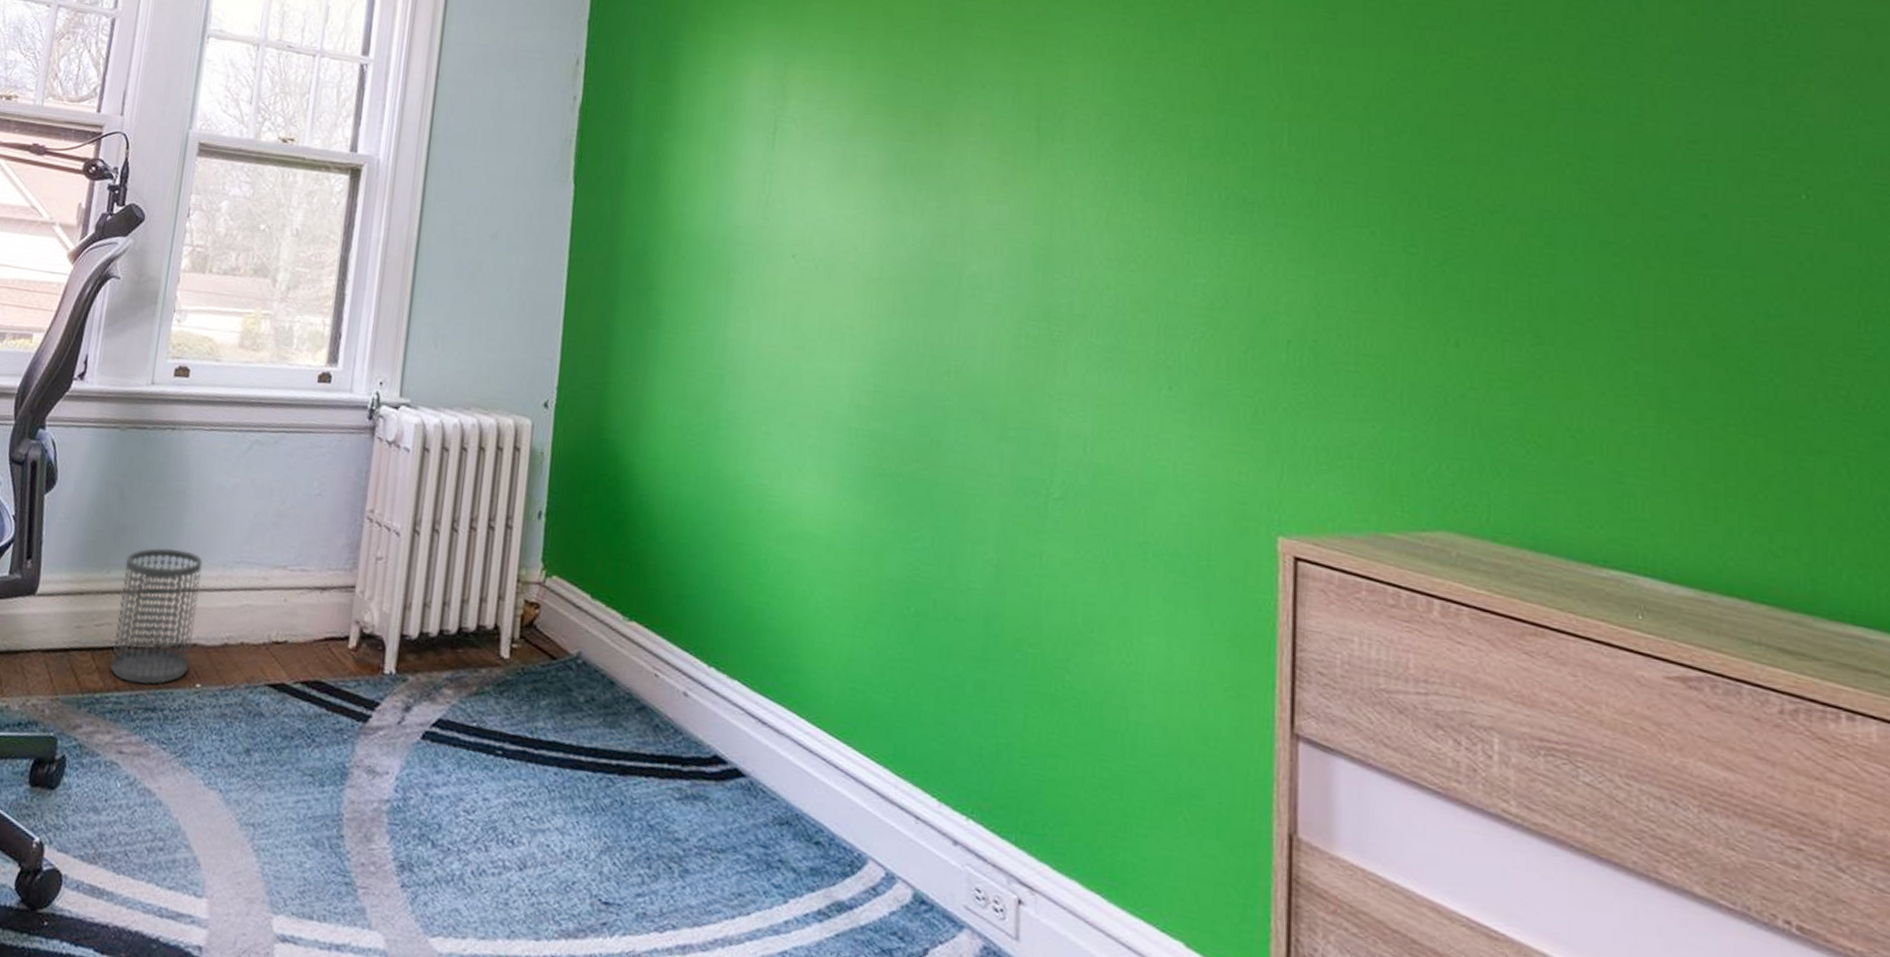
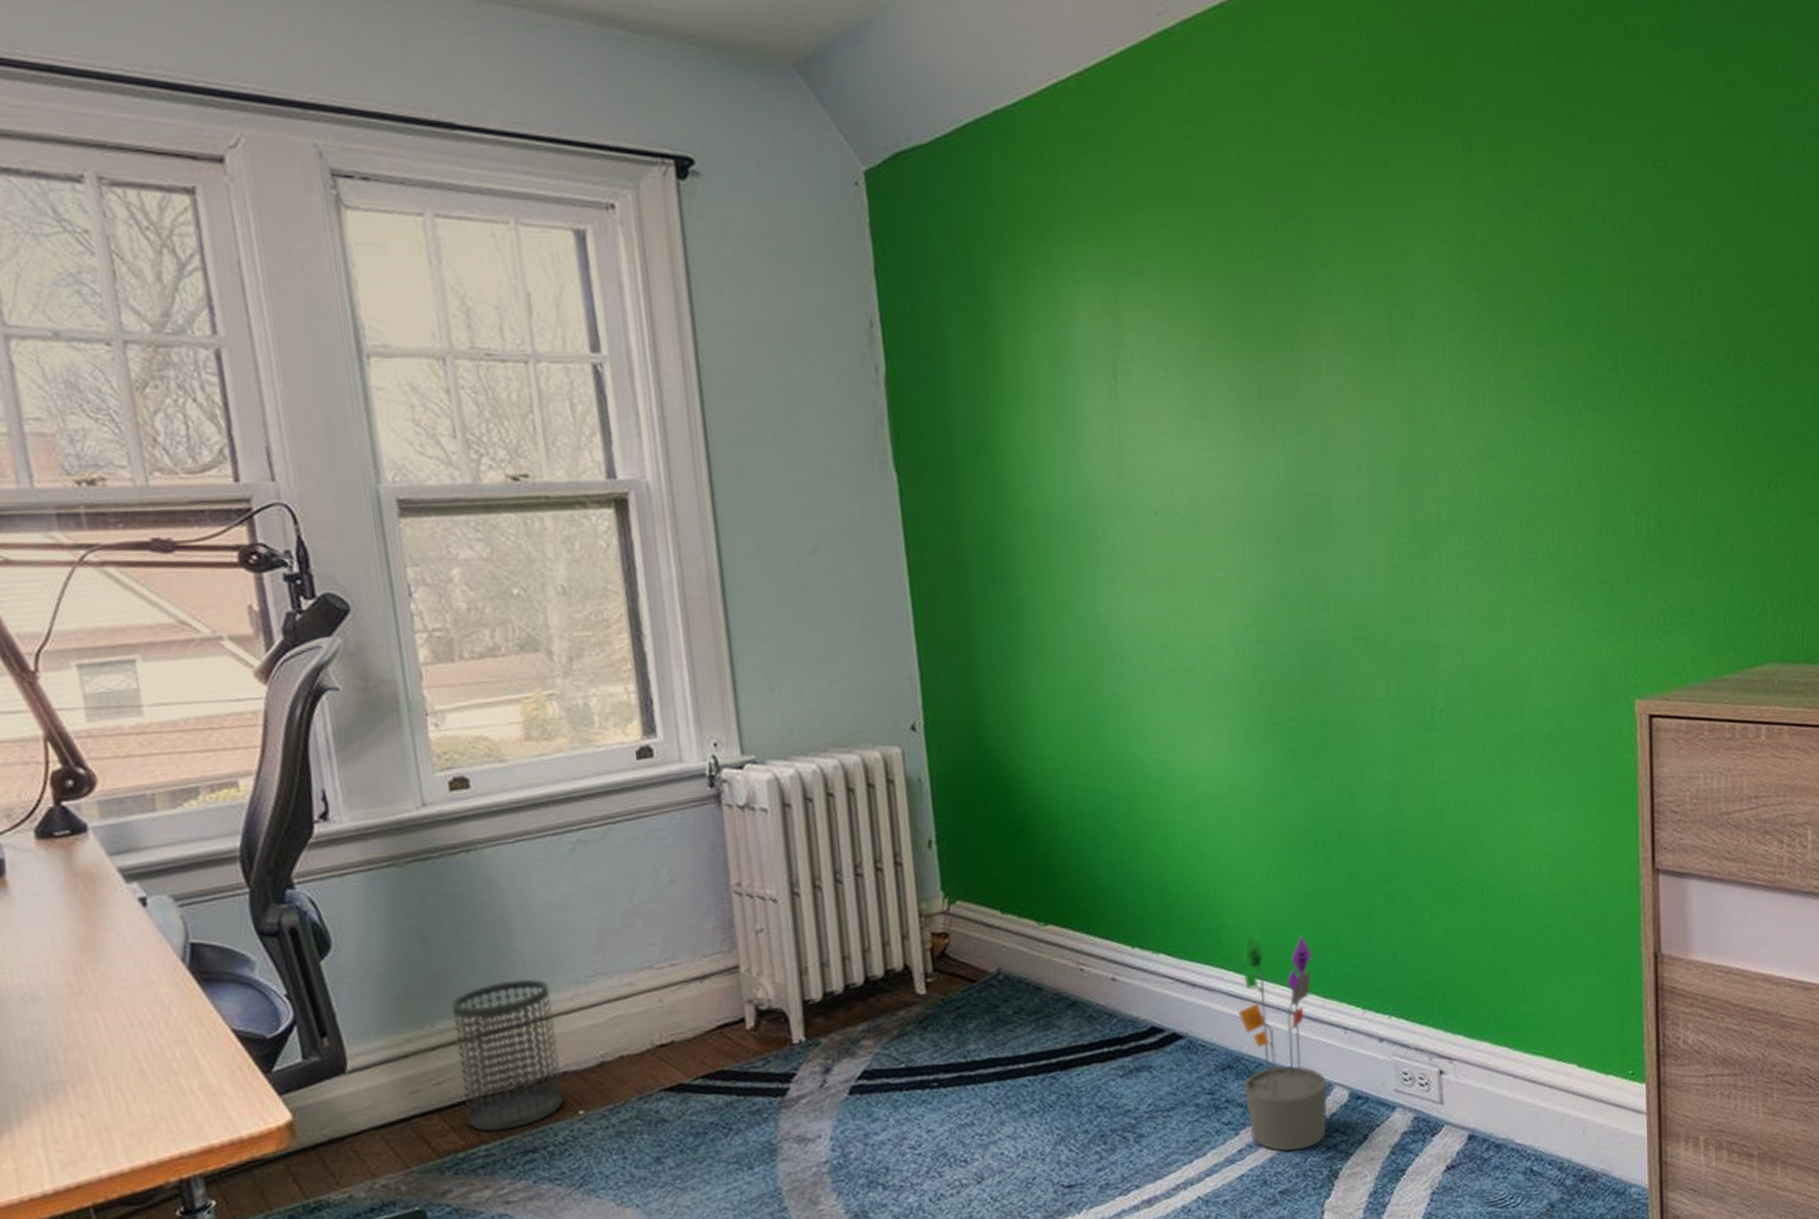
decorative plant: none [799,686,891,944] -> present [1239,935,1328,1152]

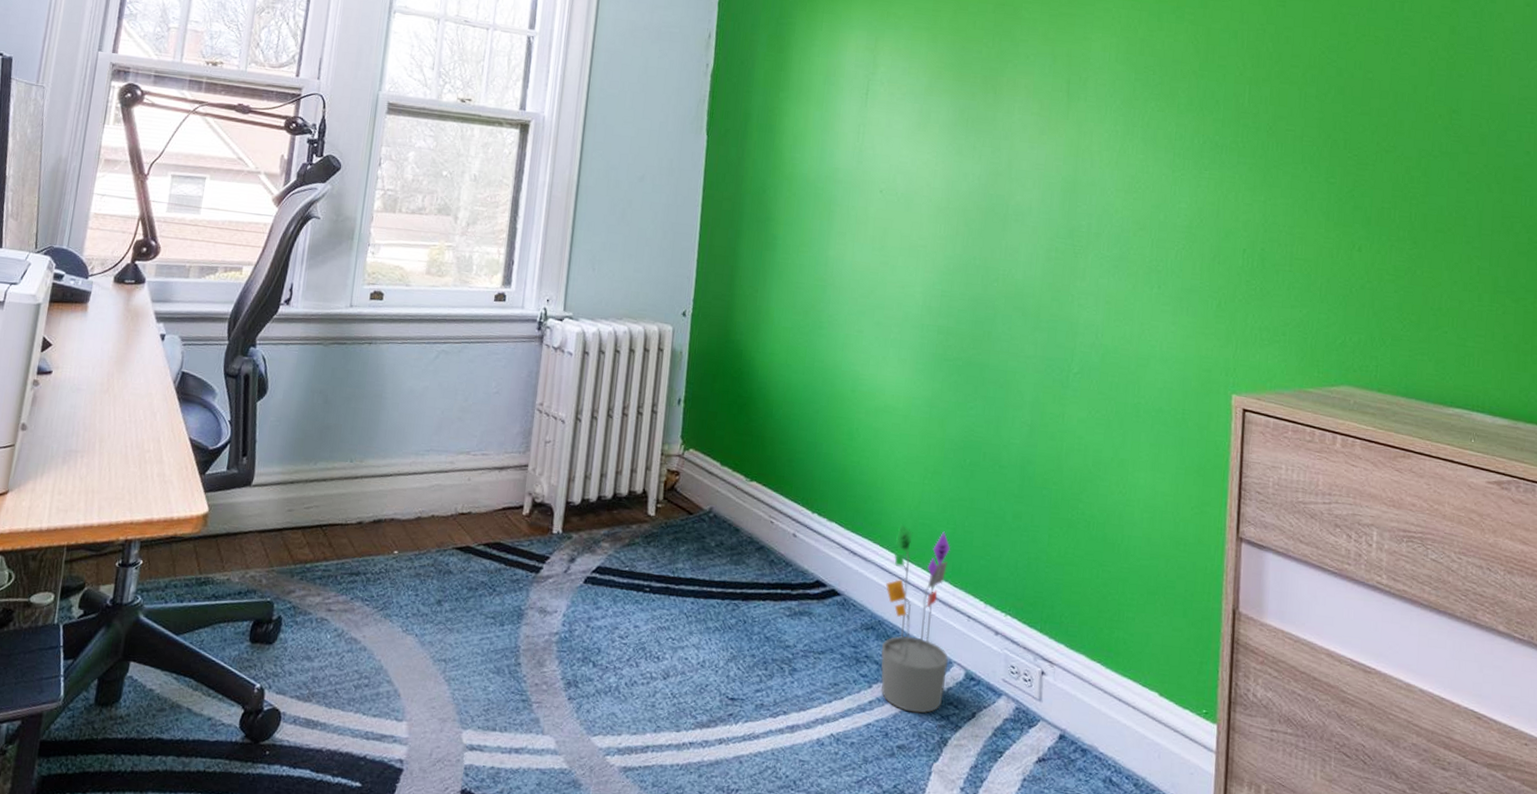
wastebasket: present [452,979,565,1132] -> none [320,442,398,554]

